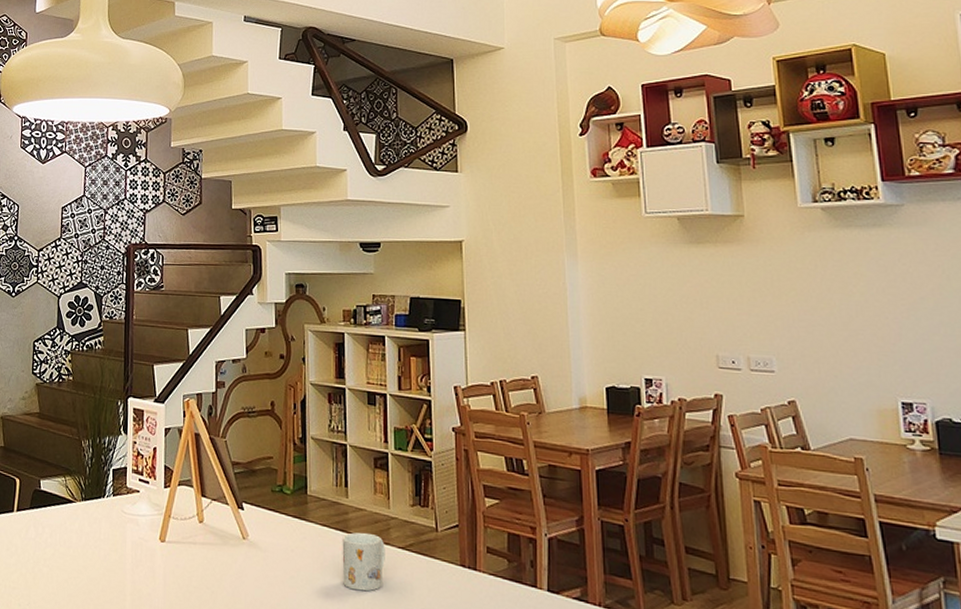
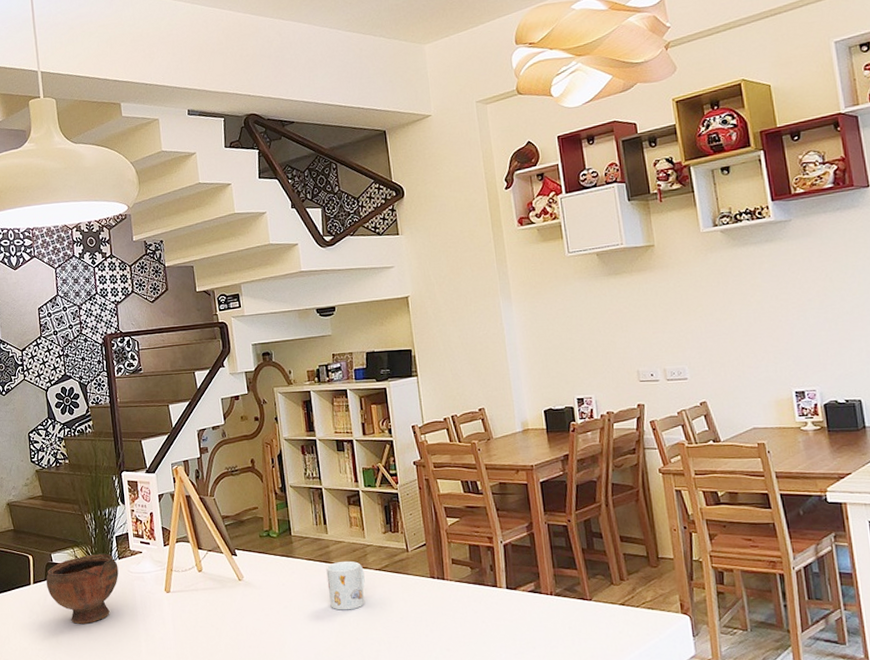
bowl: none [30,486,111,566] -> present [46,553,119,624]

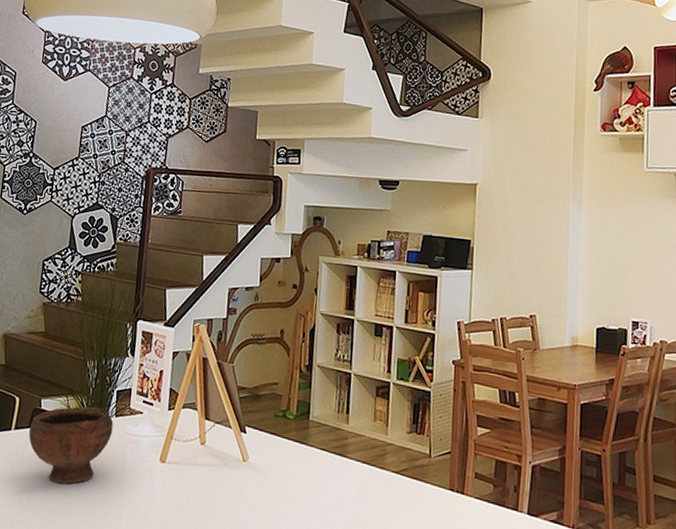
mug: present [326,561,365,610] -> none [337,457,380,513]

